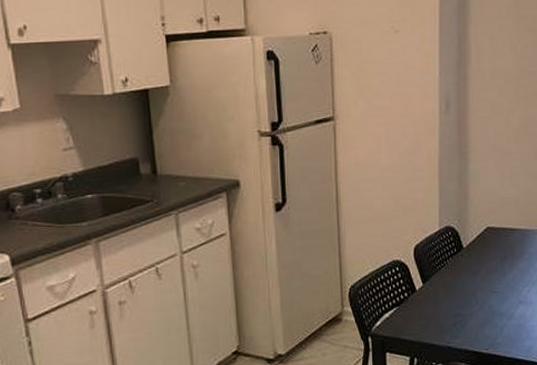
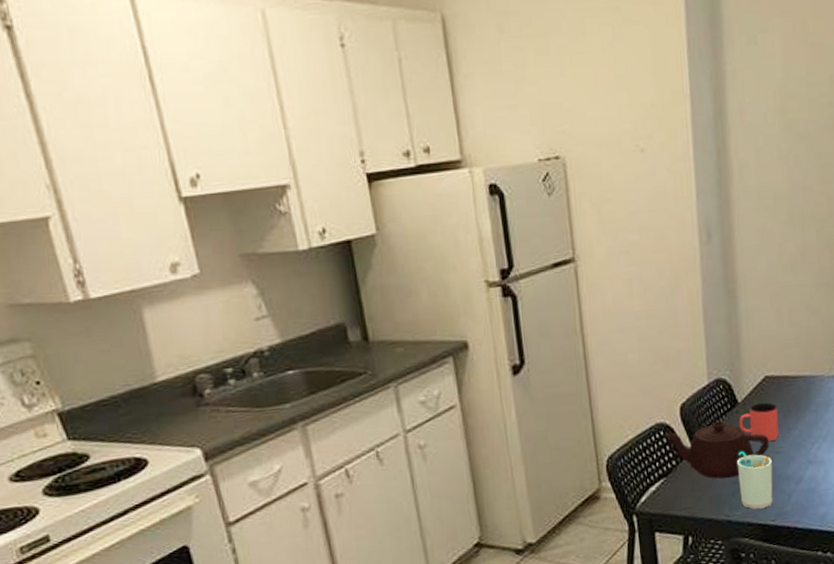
teapot: none [400,262,487,311] -> present [664,420,770,479]
cup: none [459,288,489,339] -> present [736,451,773,510]
cup: none [463,249,496,283] -> present [739,402,779,442]

